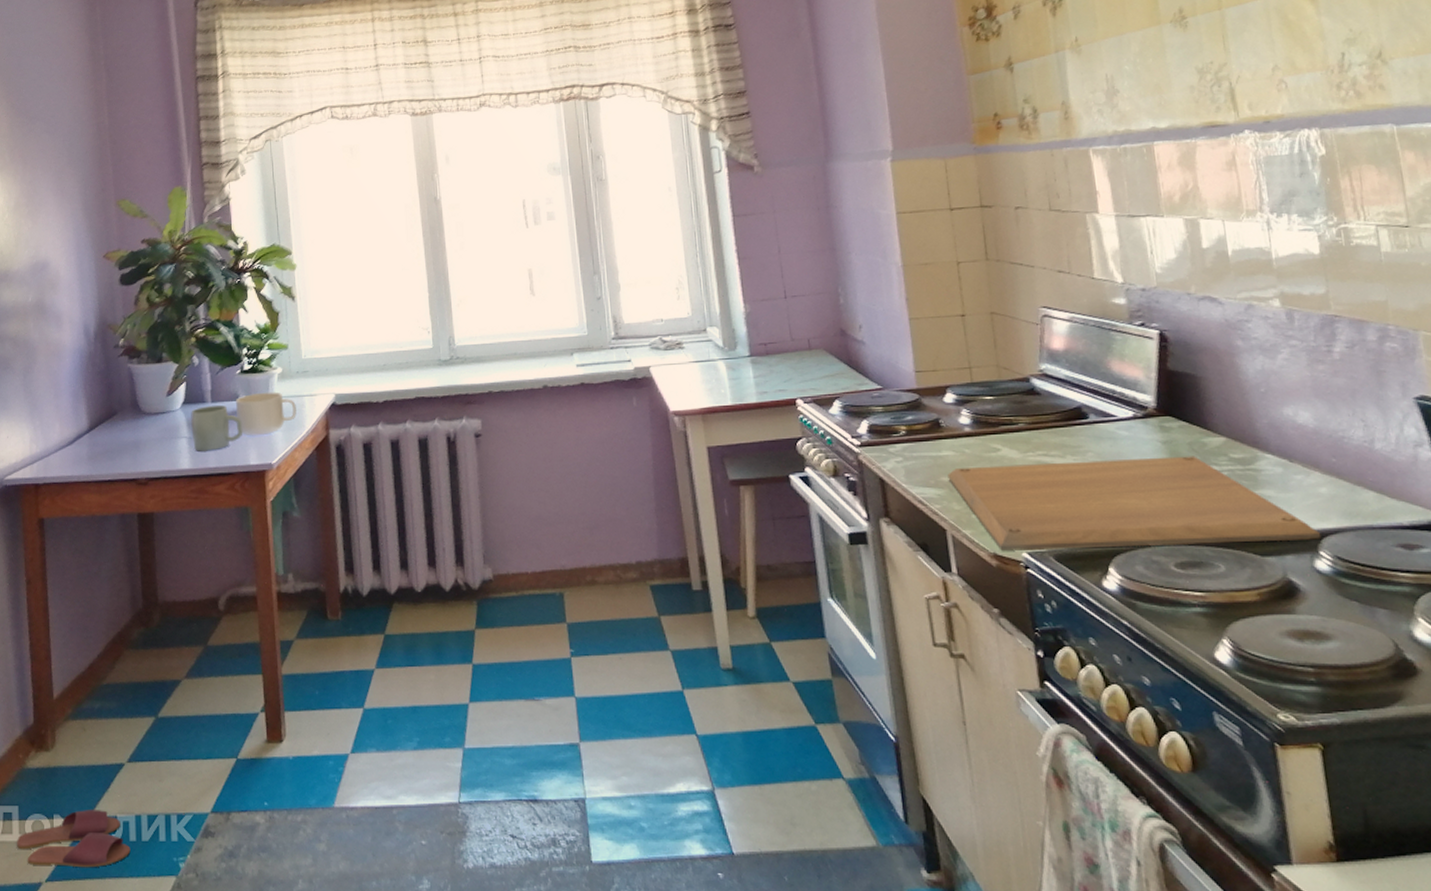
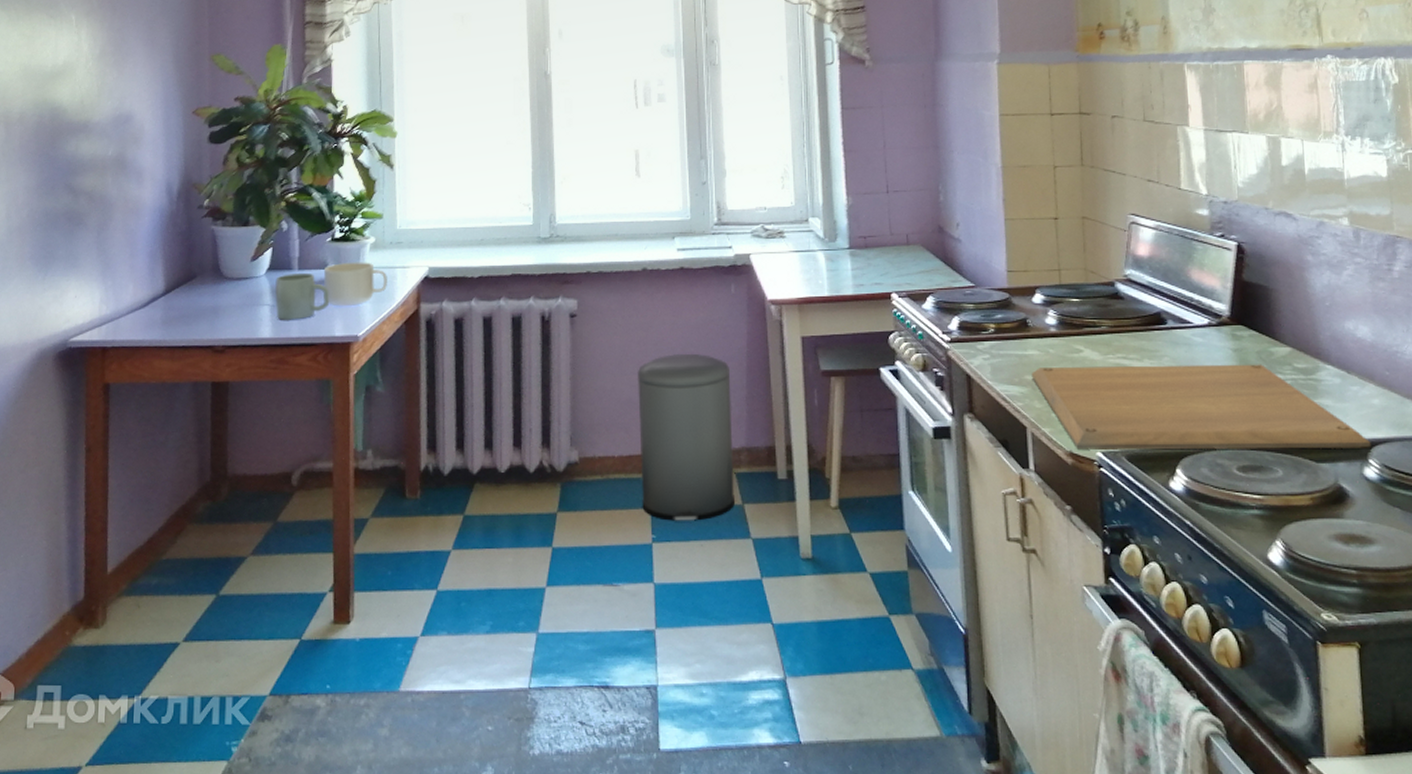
slippers: present [17,810,131,868] -> none [57,691,181,752]
pedal bin: none [545,468,651,635] -> present [638,354,735,521]

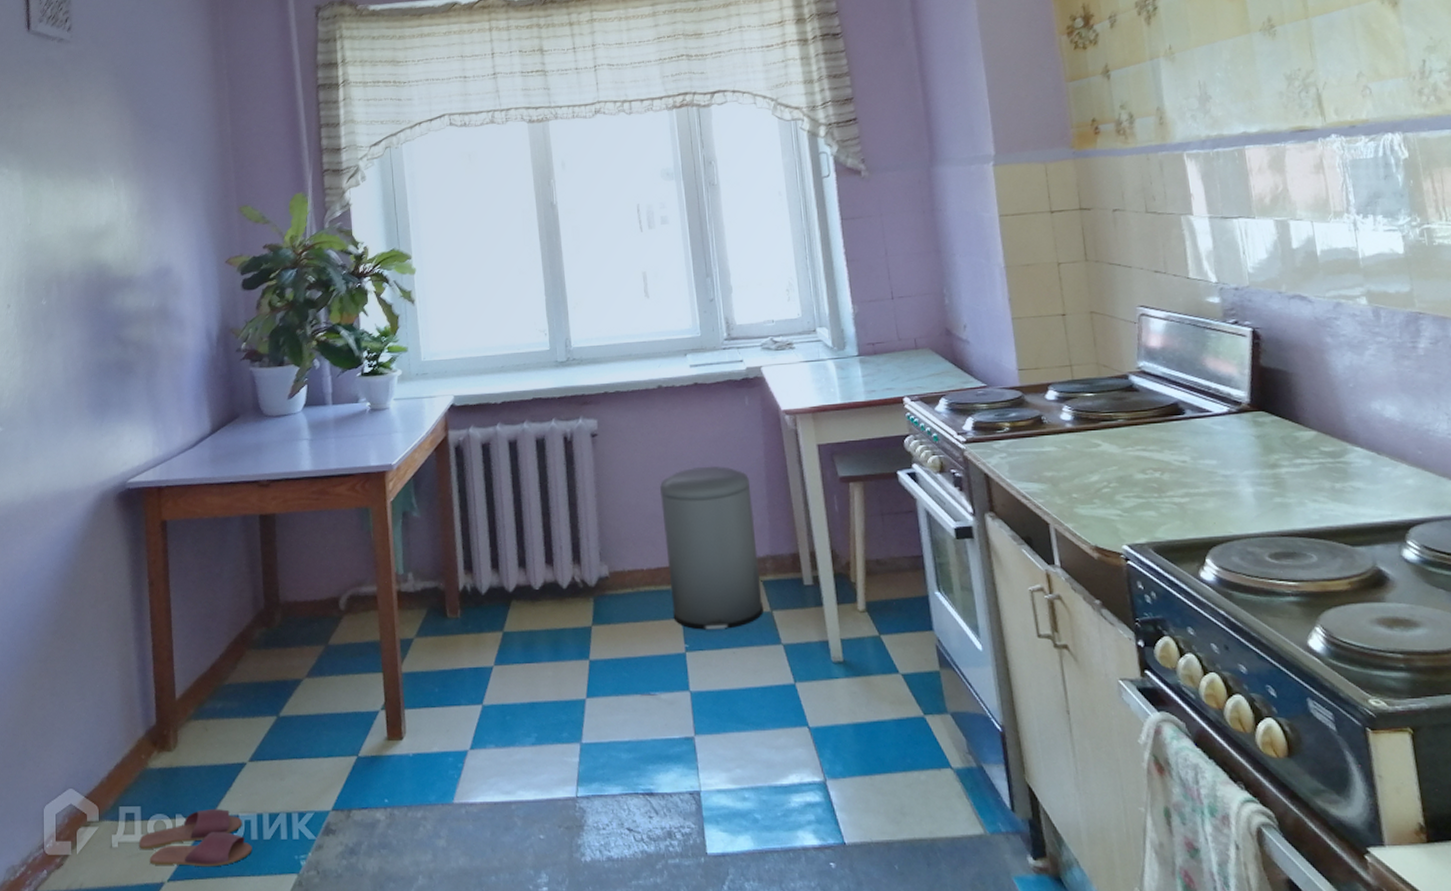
slippers: none [57,691,181,752] -> present [139,809,252,867]
mug: present [275,272,330,320] -> none [312,407,364,453]
cup: present [323,262,387,307] -> none [355,394,416,438]
chopping board: present [1031,364,1372,450] -> none [1050,449,1409,544]

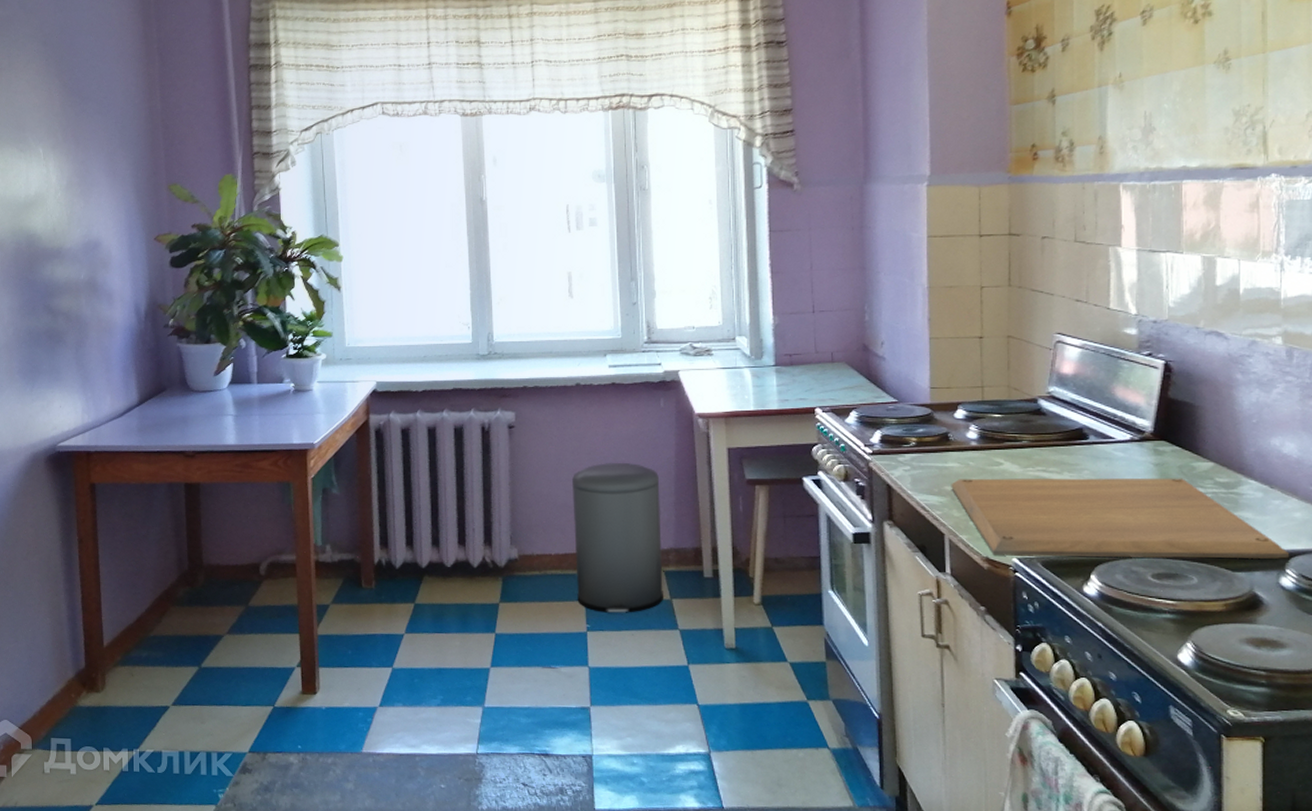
slippers: present [139,809,252,867] -> none [69,745,174,795]
chopping board: none [1050,449,1409,544] -> present [951,477,1290,559]

